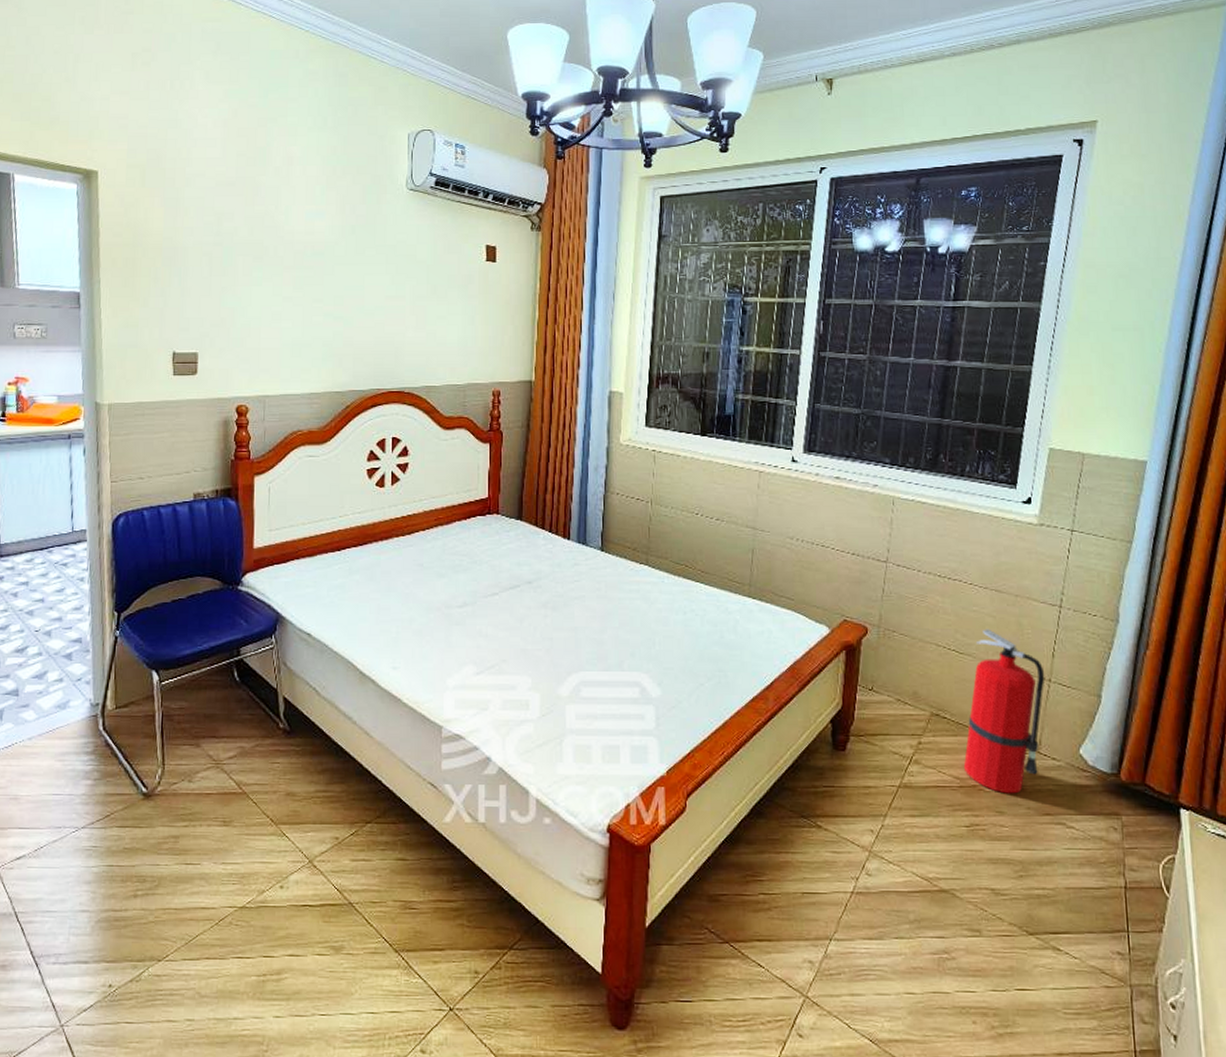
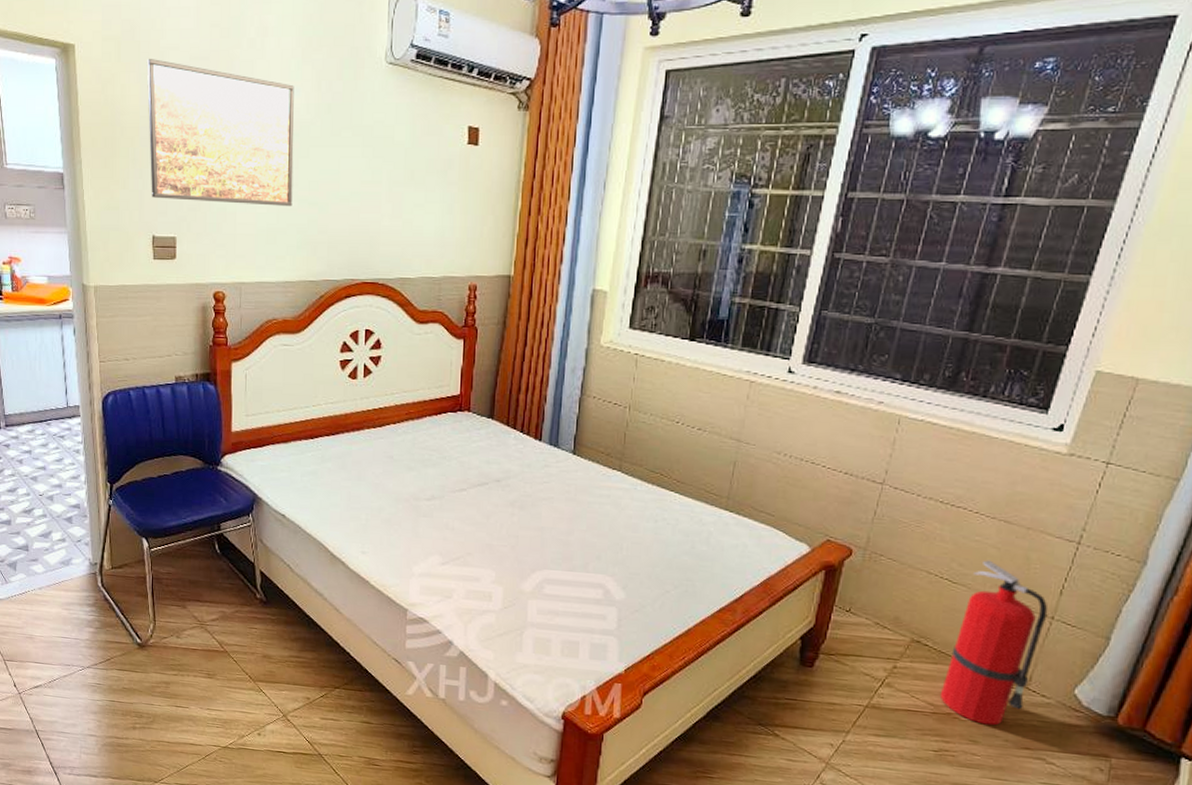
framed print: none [171,185,319,321] -> present [146,59,294,206]

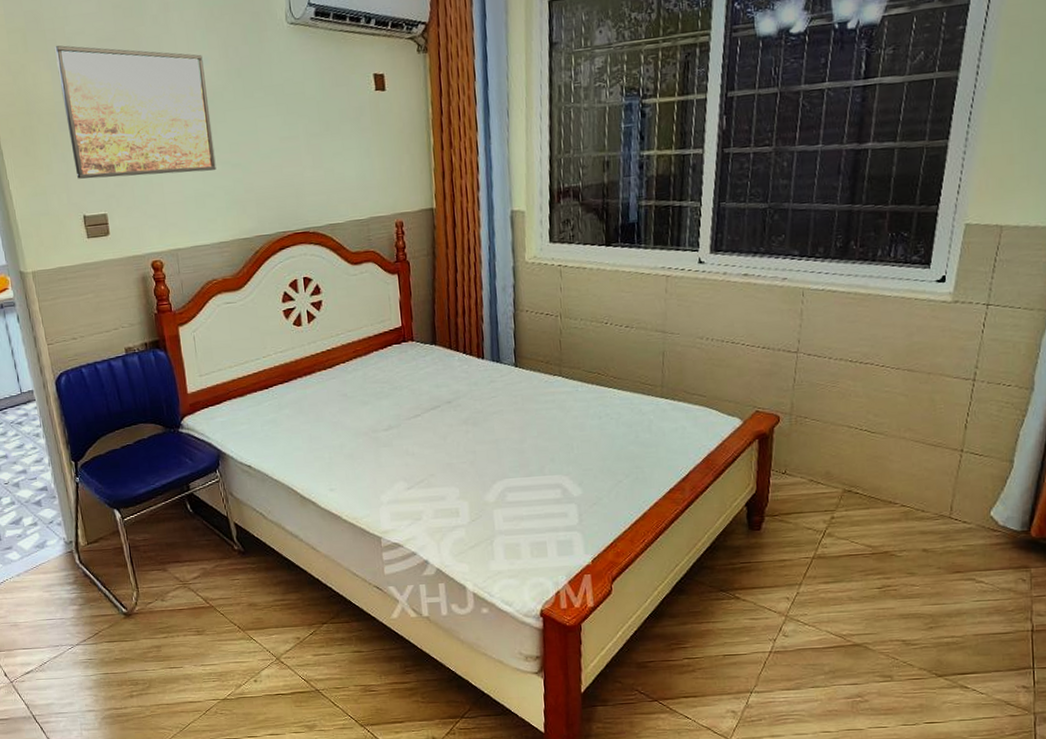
fire extinguisher: present [939,560,1048,726] -> none [875,407,957,557]

